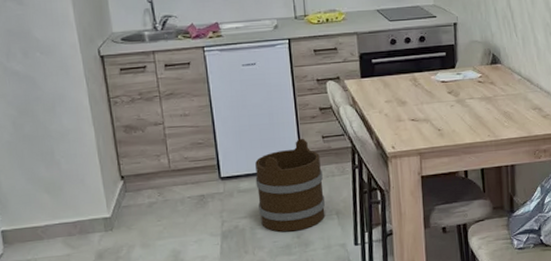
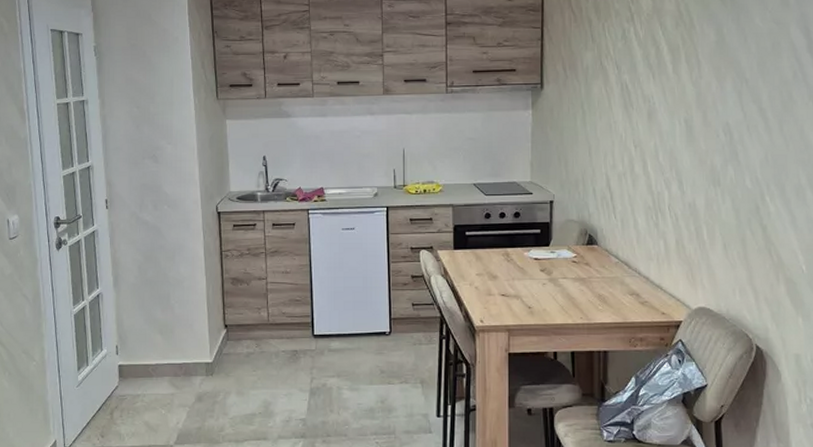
bucket: present [255,138,326,232] -> none [346,304,411,396]

